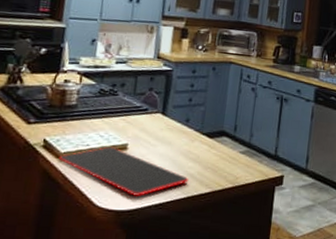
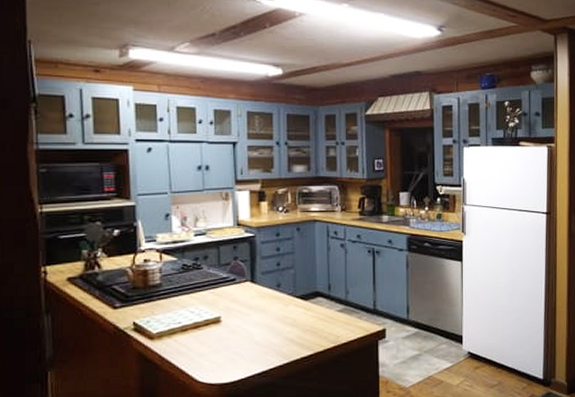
cutting board: present [58,147,189,197] -> none [152,322,289,368]

